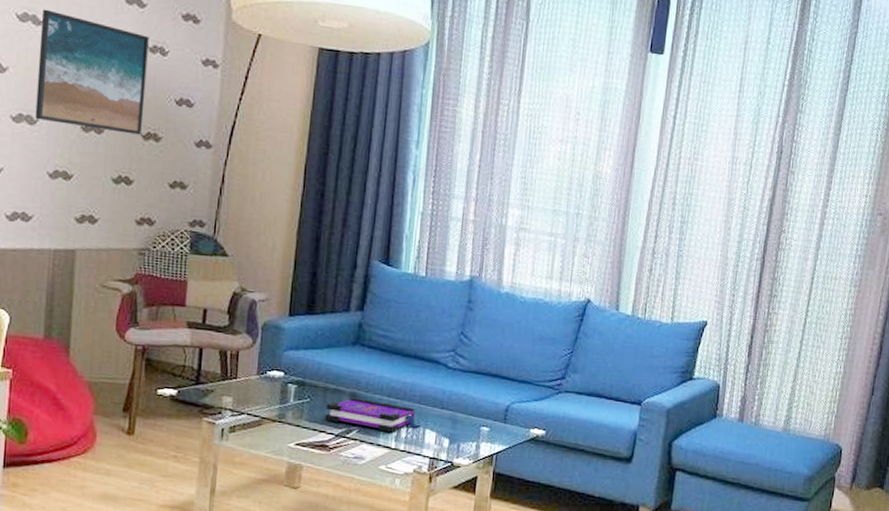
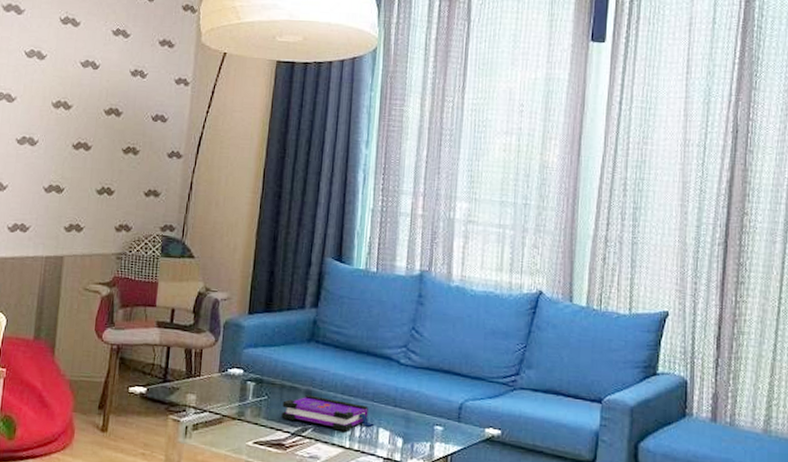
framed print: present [35,9,149,135] -> none [35,45,131,150]

